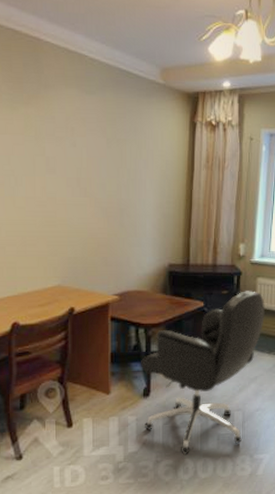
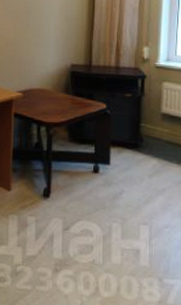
office chair: present [141,291,266,455] -> none [42,95,173,267]

